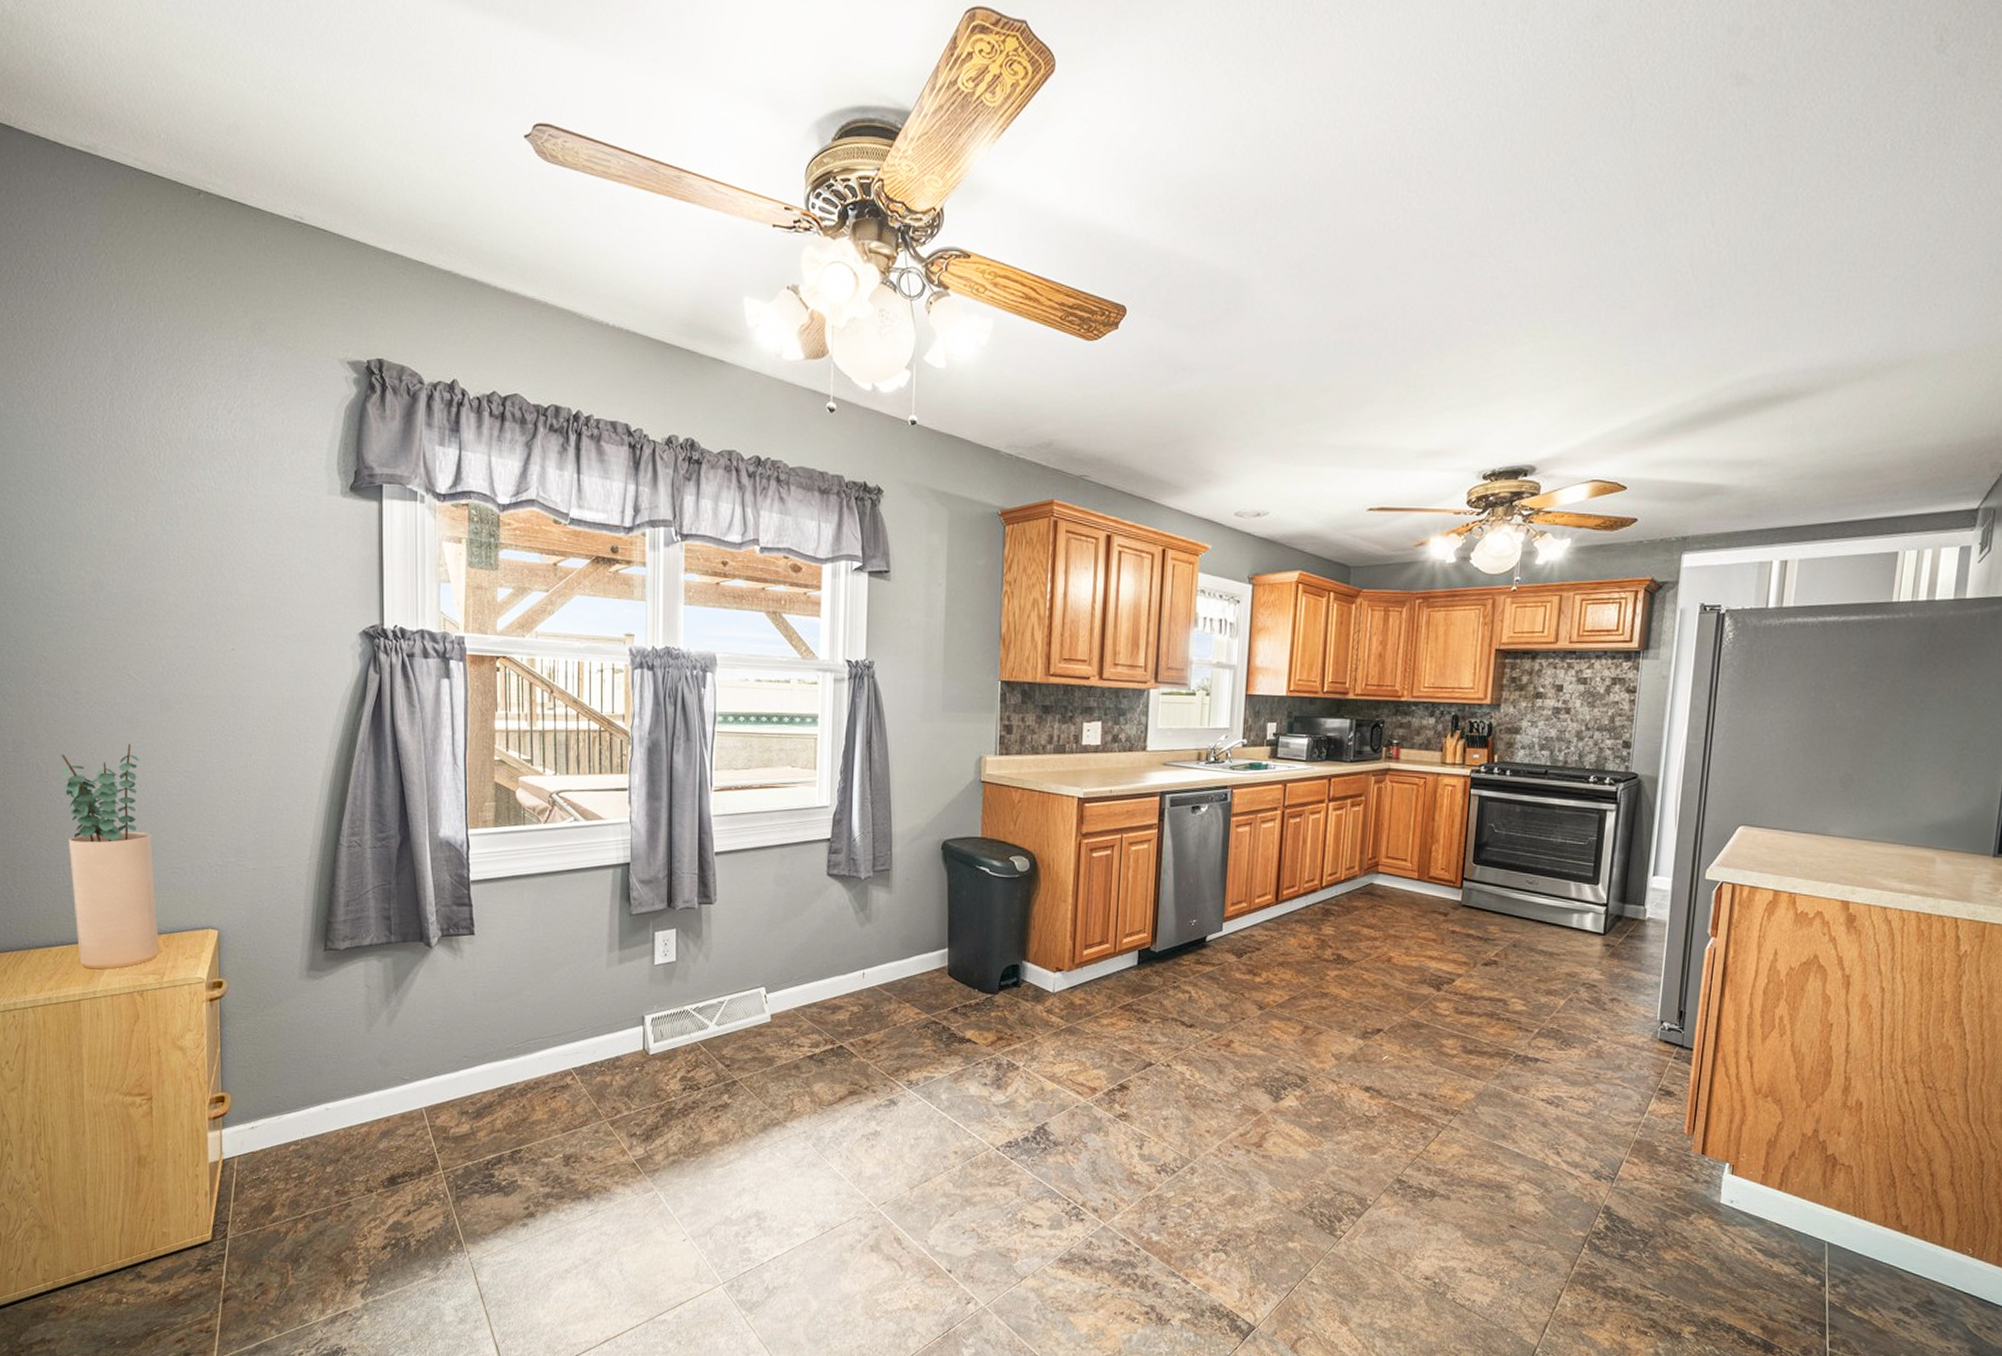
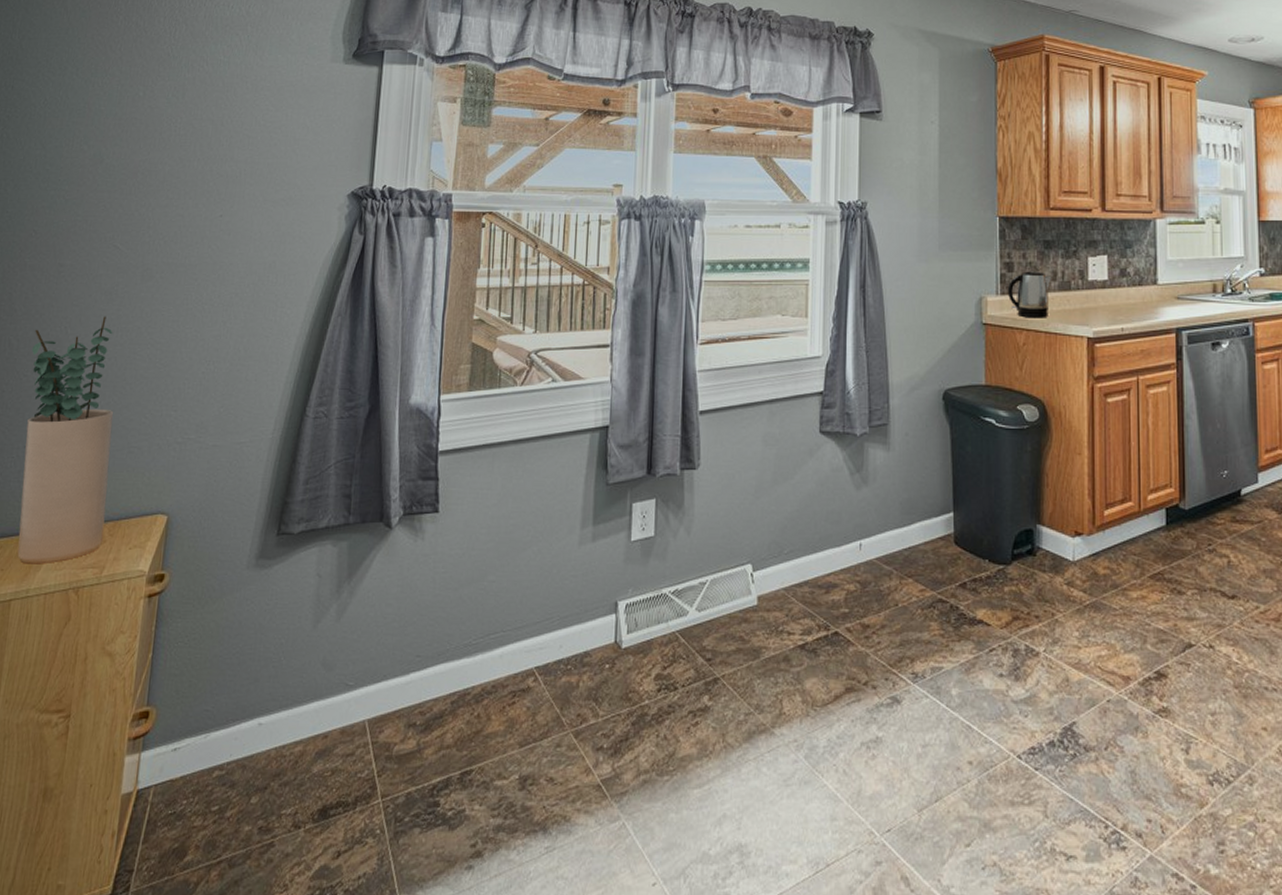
kettle: none [1005,734,1047,778] -> present [1007,271,1051,318]

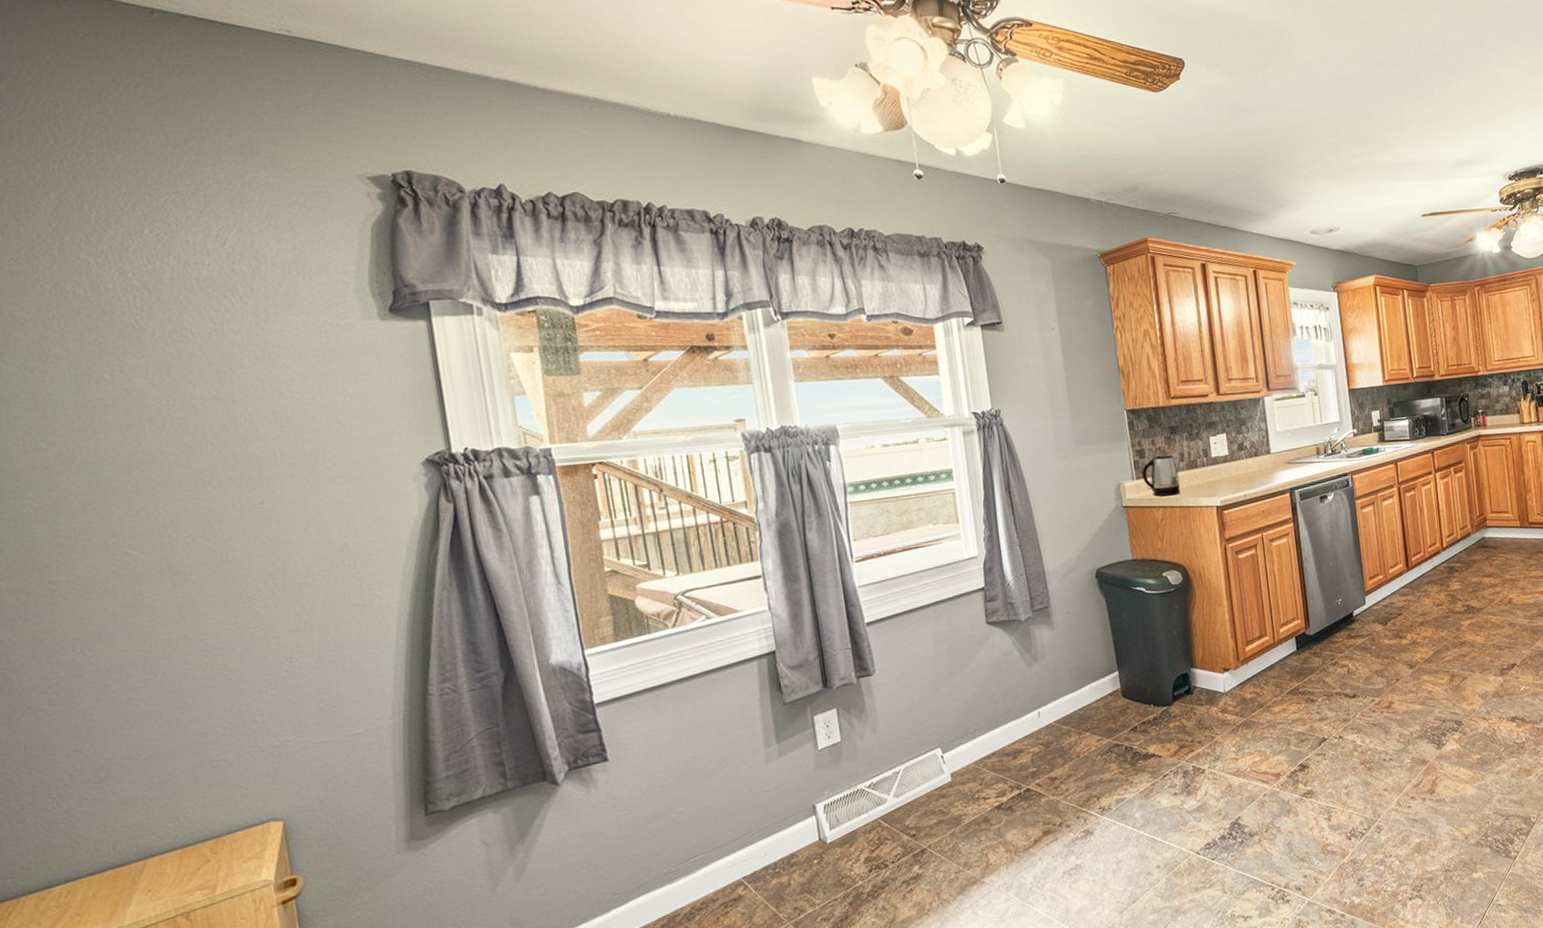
vase: present [17,316,114,564] -> none [39,630,207,903]

